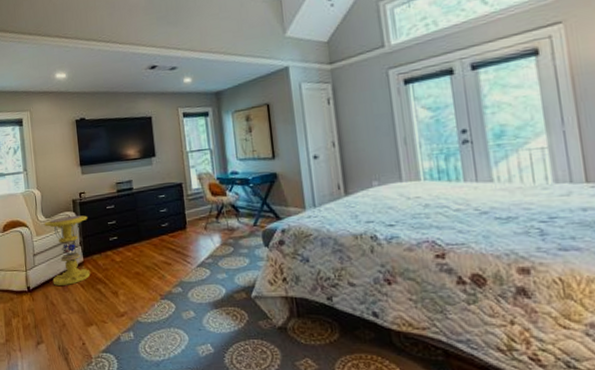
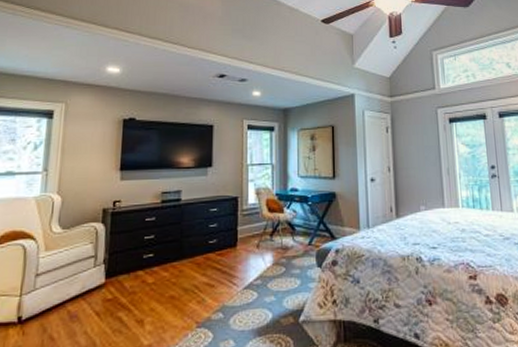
side table: present [44,215,91,286] -> none [57,227,119,314]

